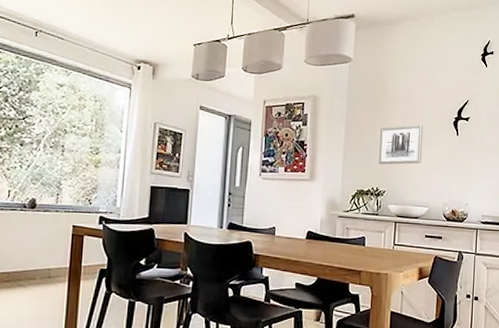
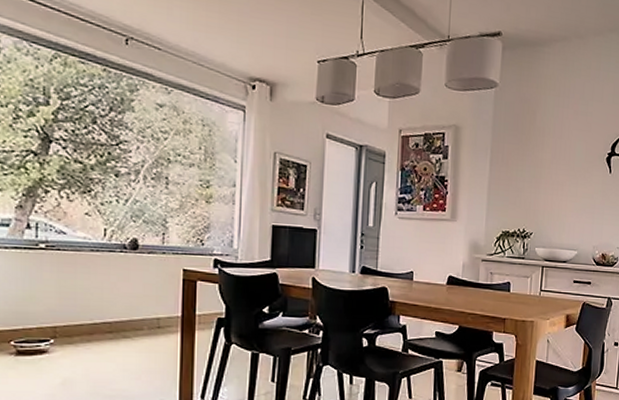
wall art: present [379,124,423,165] -> none [526,160,574,204]

